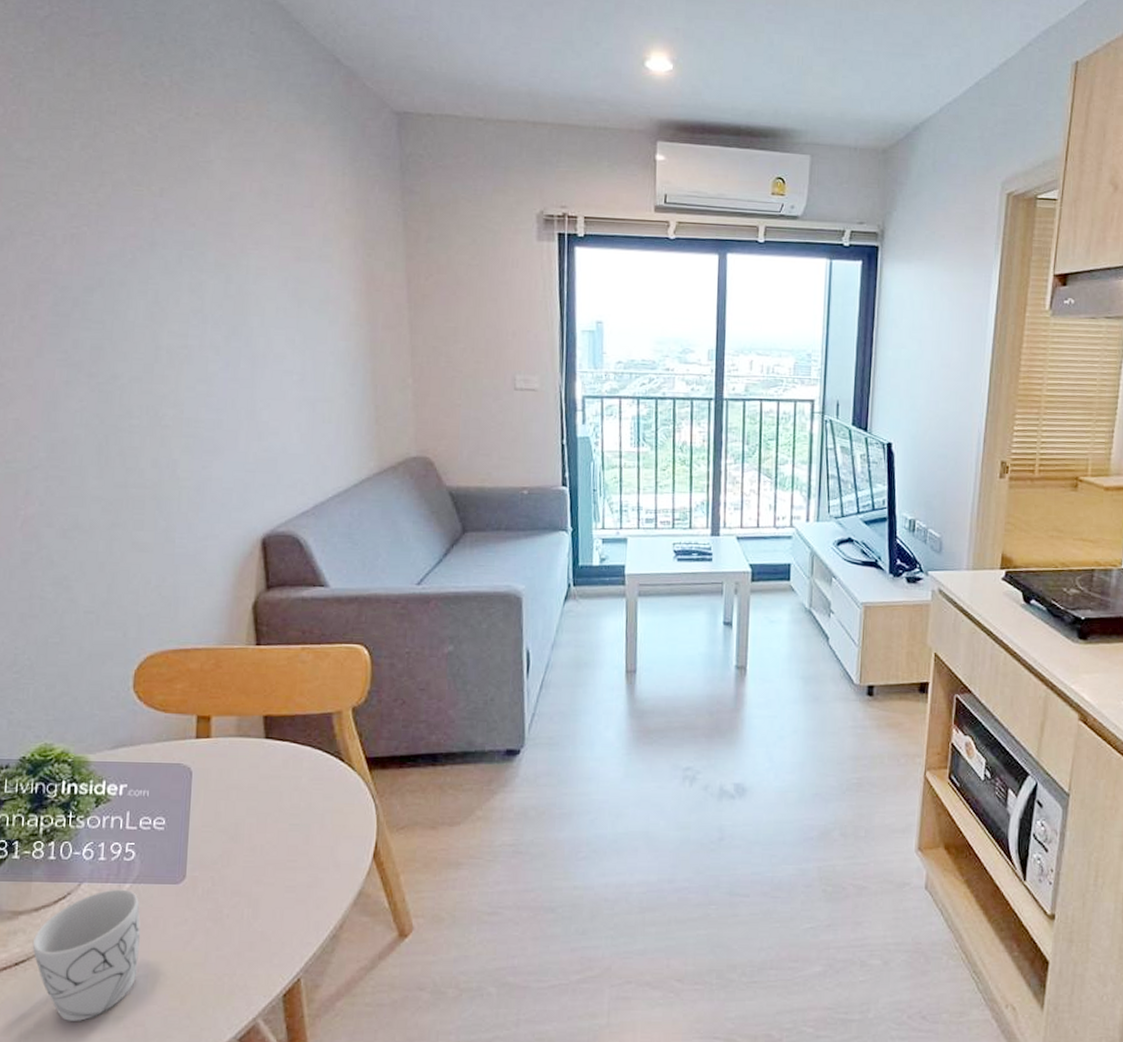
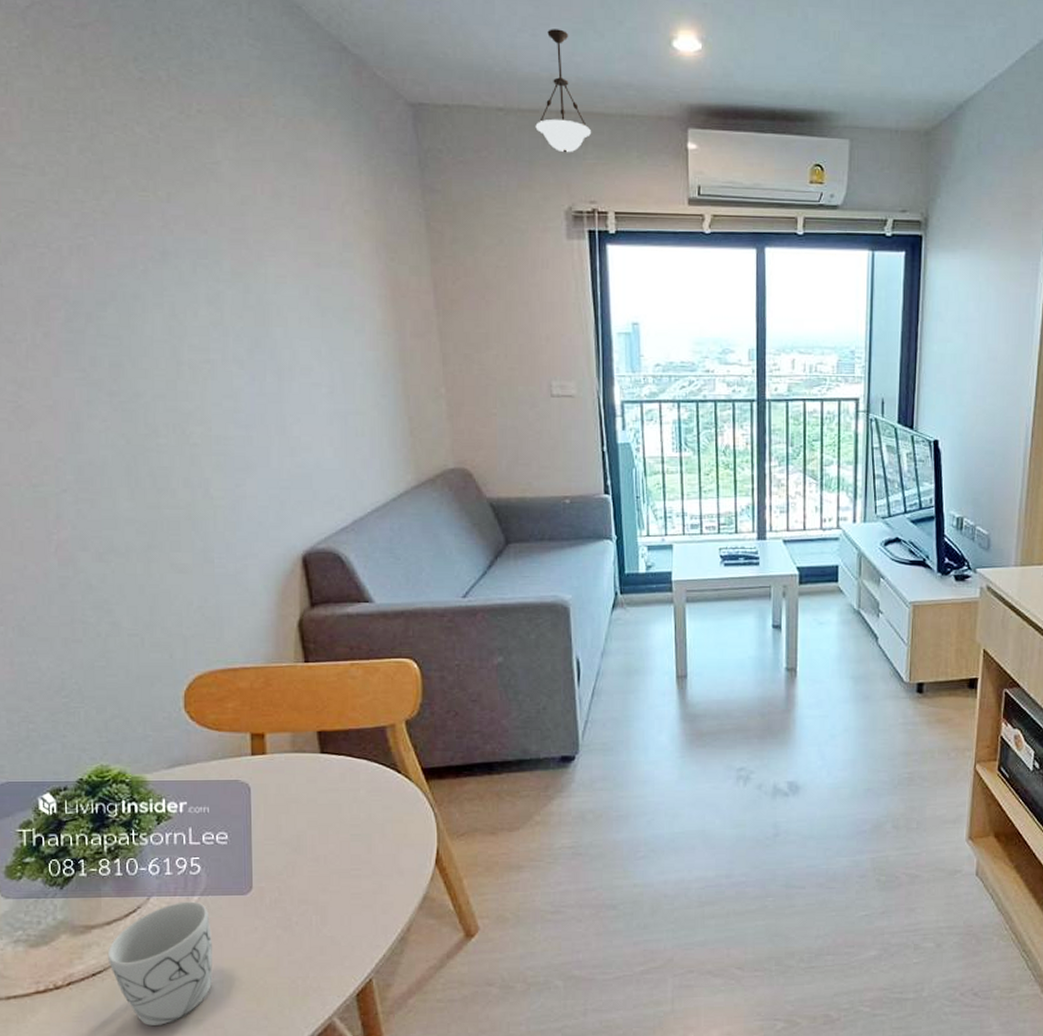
pendant light: none [512,48,565,161] -> present [535,29,591,153]

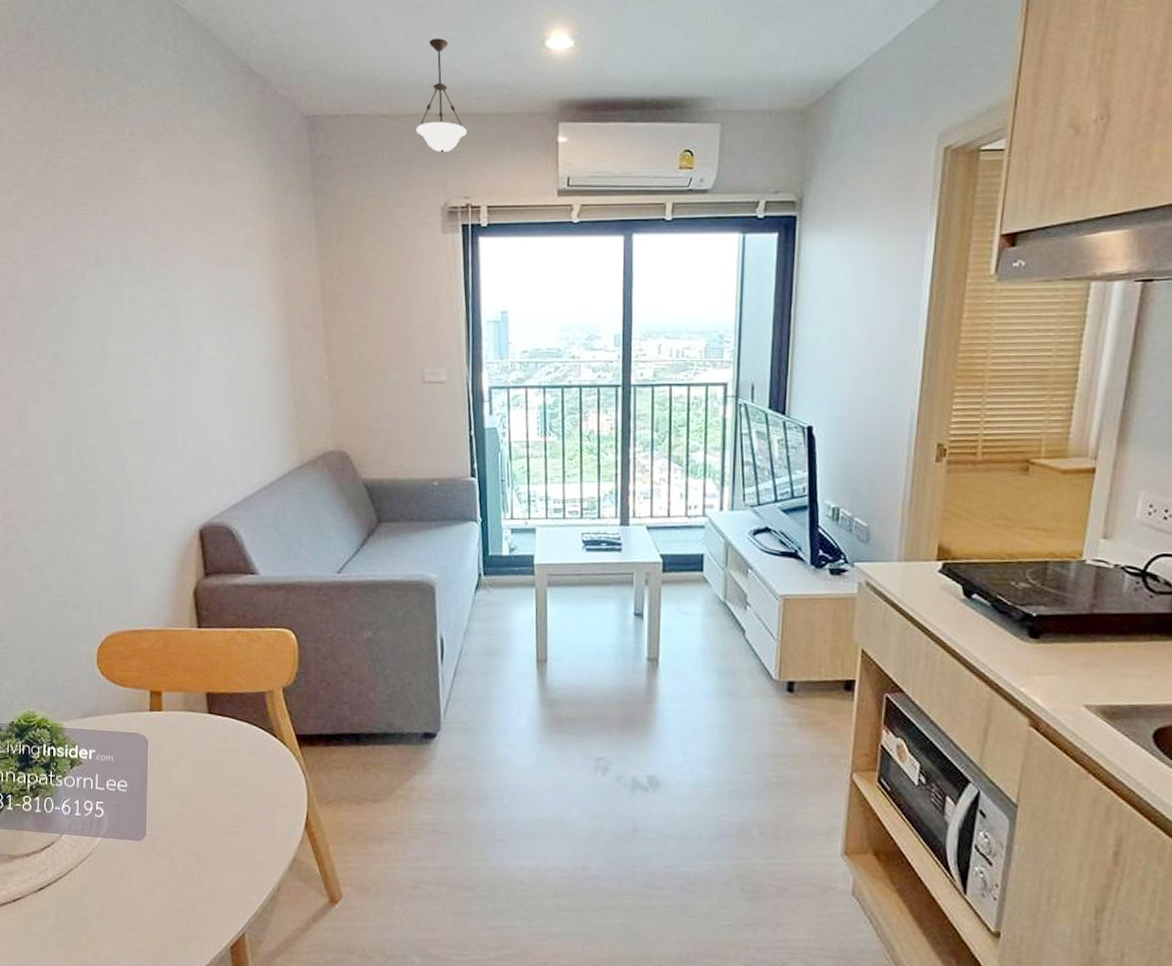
mug: present [107,901,213,1026] -> none [25,841,110,954]

